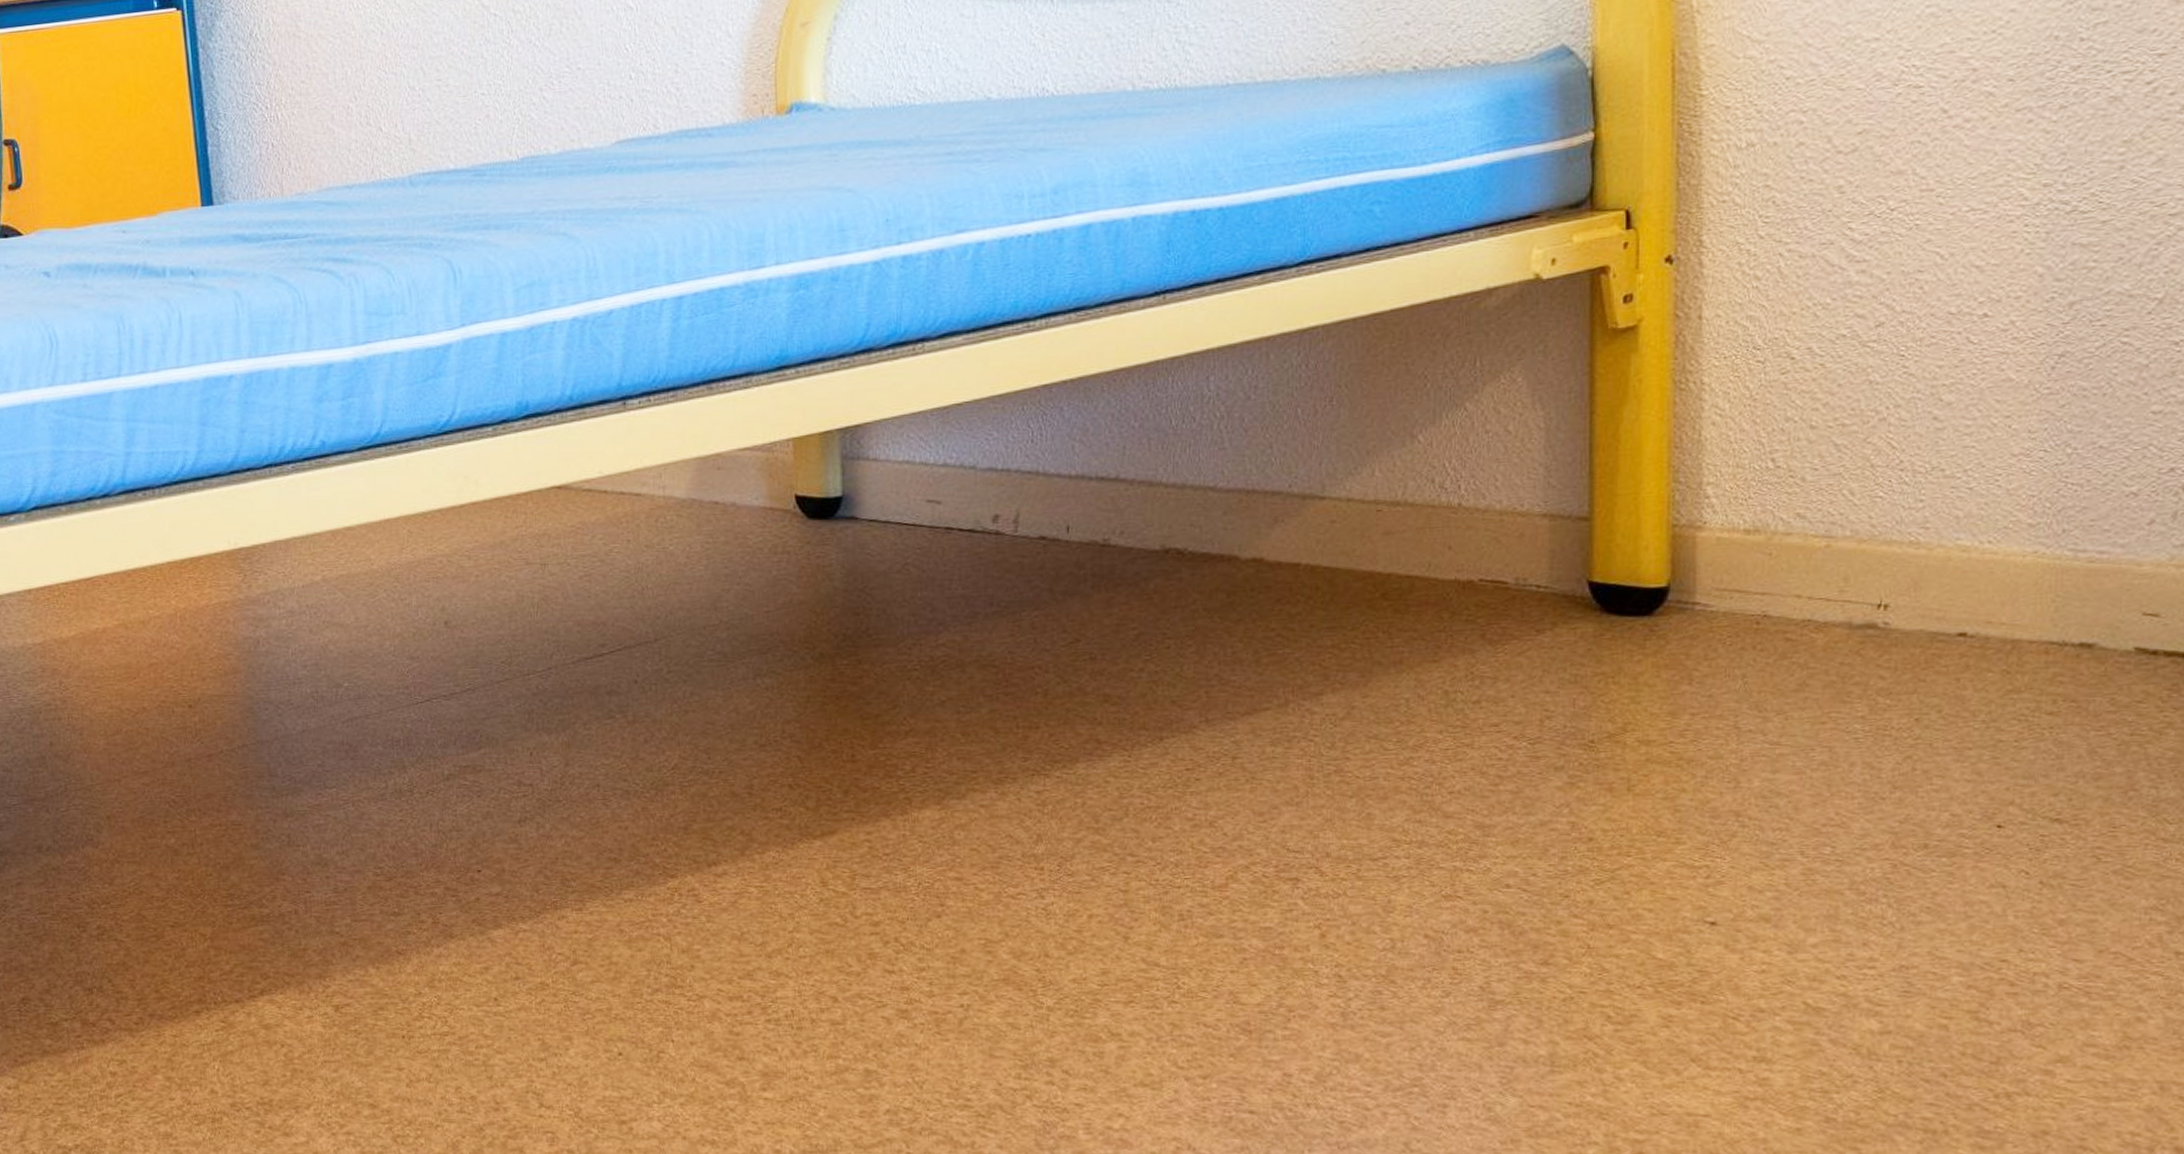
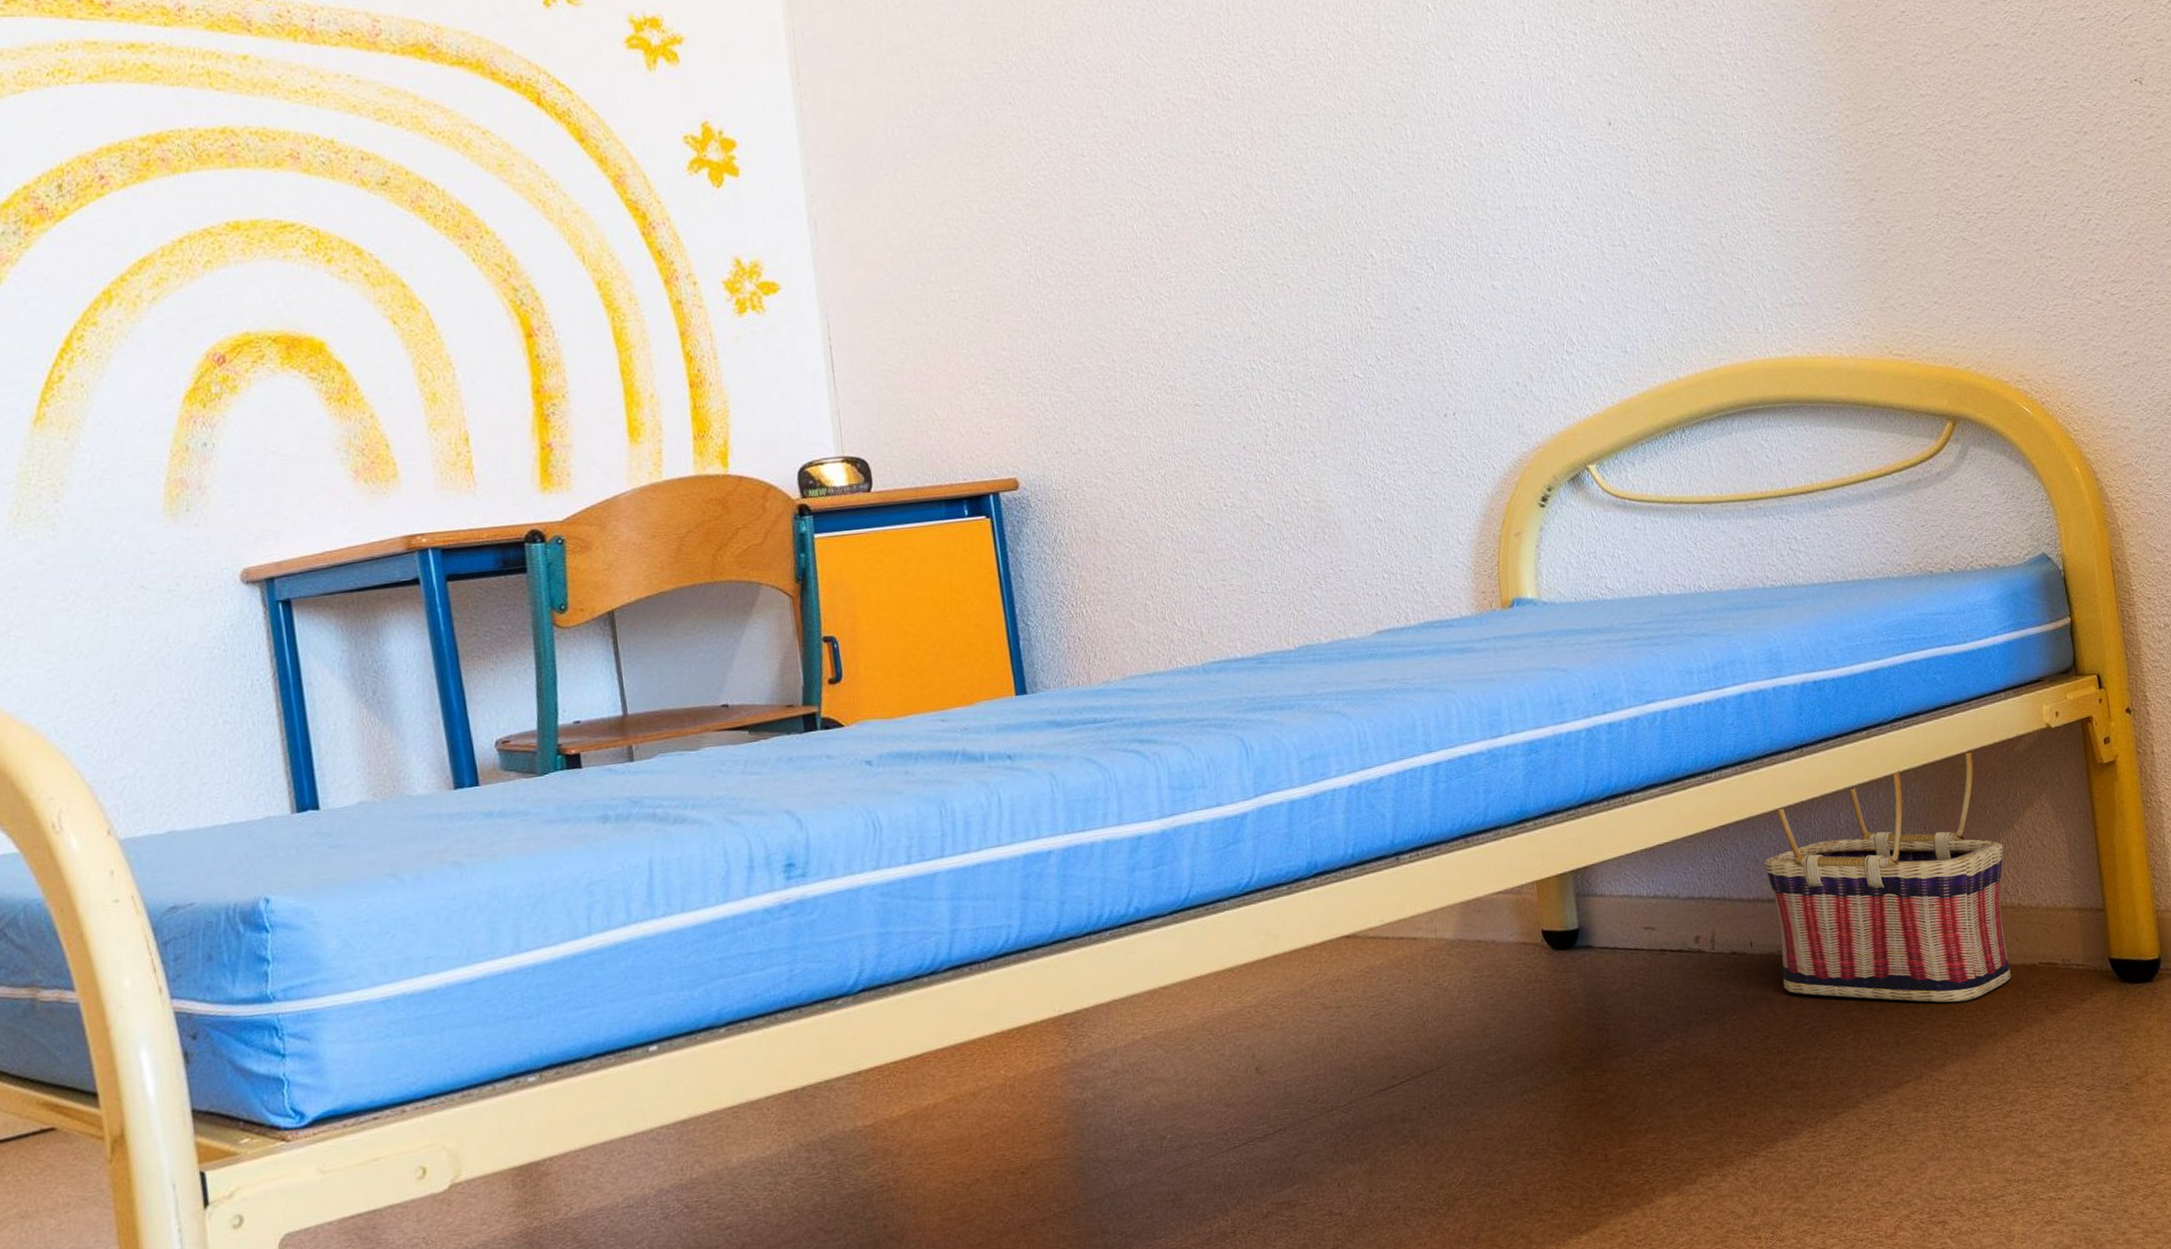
basket: none [1096,305,1446,620] -> present [1764,750,2011,1003]

